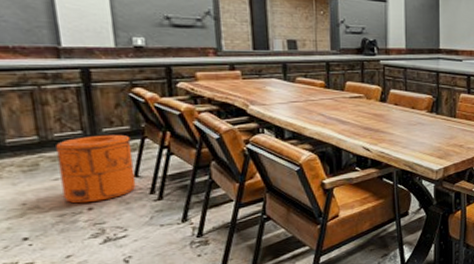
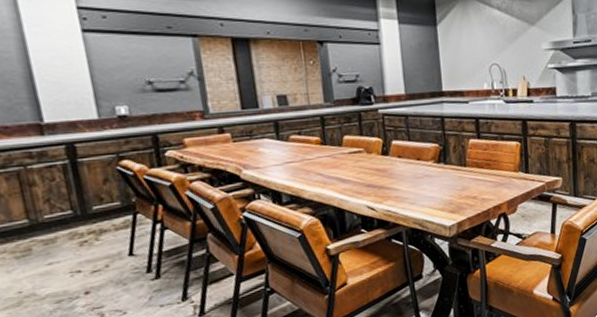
trash can: present [56,134,136,204] -> none [47,211,132,288]

